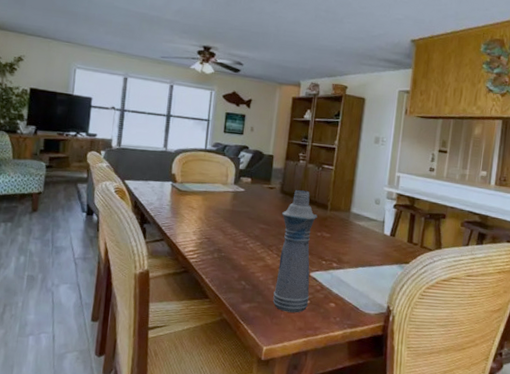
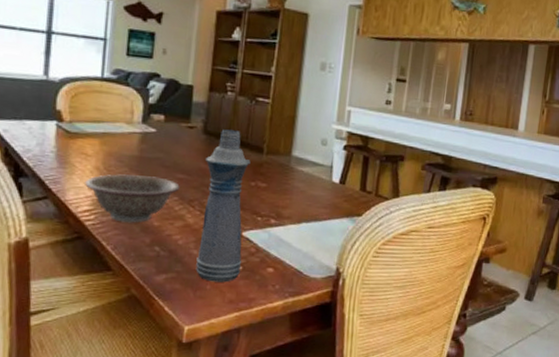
decorative bowl: none [191,223,262,262] -> present [85,174,180,223]

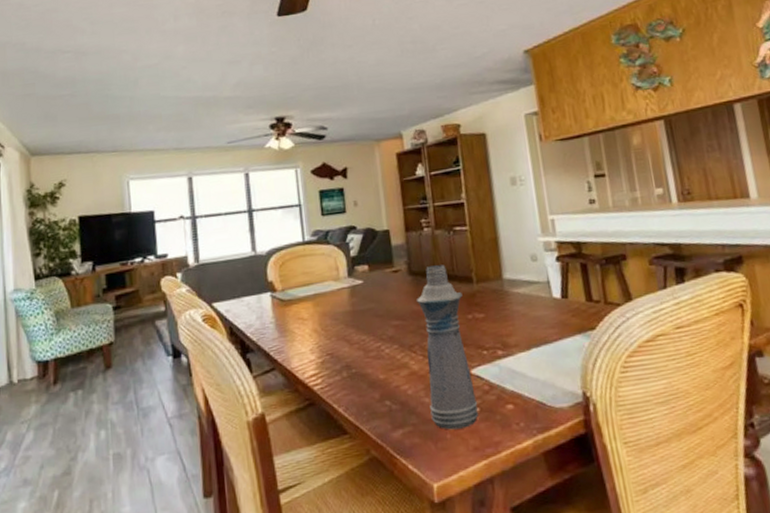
decorative bowl: present [85,174,180,223] -> none [306,328,398,381]

